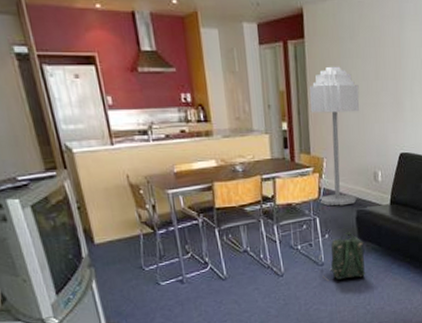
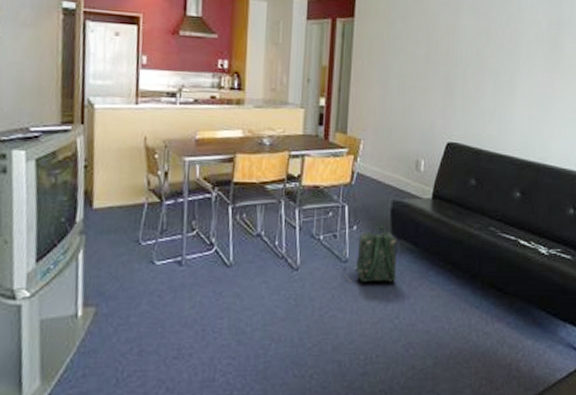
floor lamp: present [309,66,360,206] -> none [349,46,407,195]

